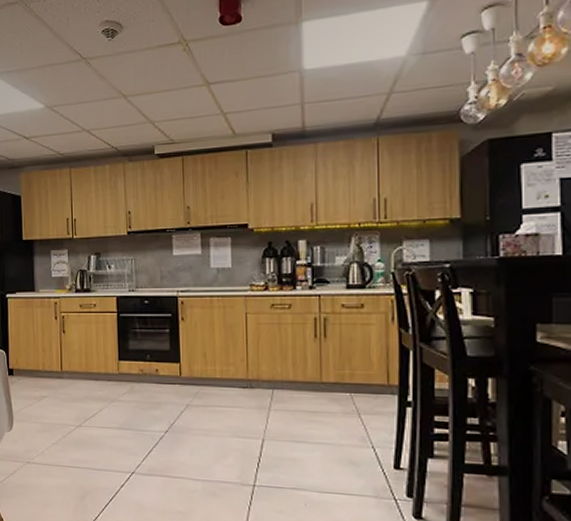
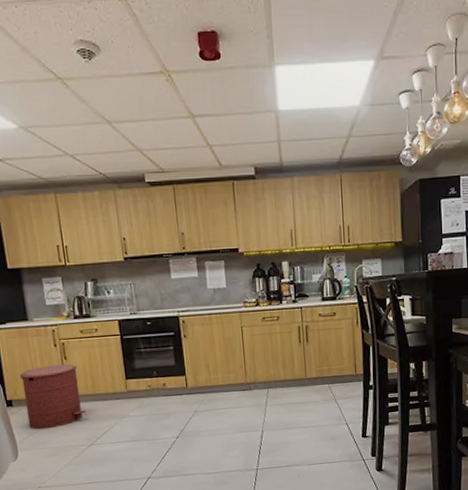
trash can: none [22,338,78,403] -> present [19,364,87,430]

